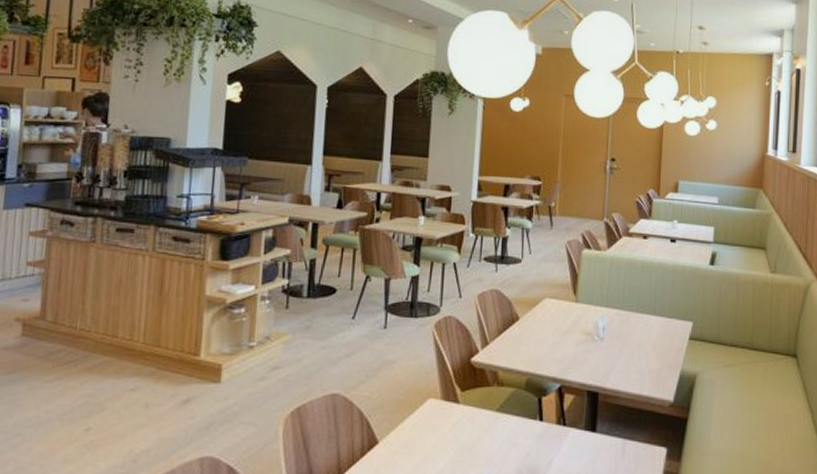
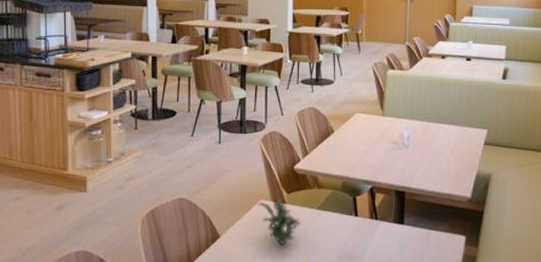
succulent plant: none [426,397,476,455] -> present [258,199,301,245]

